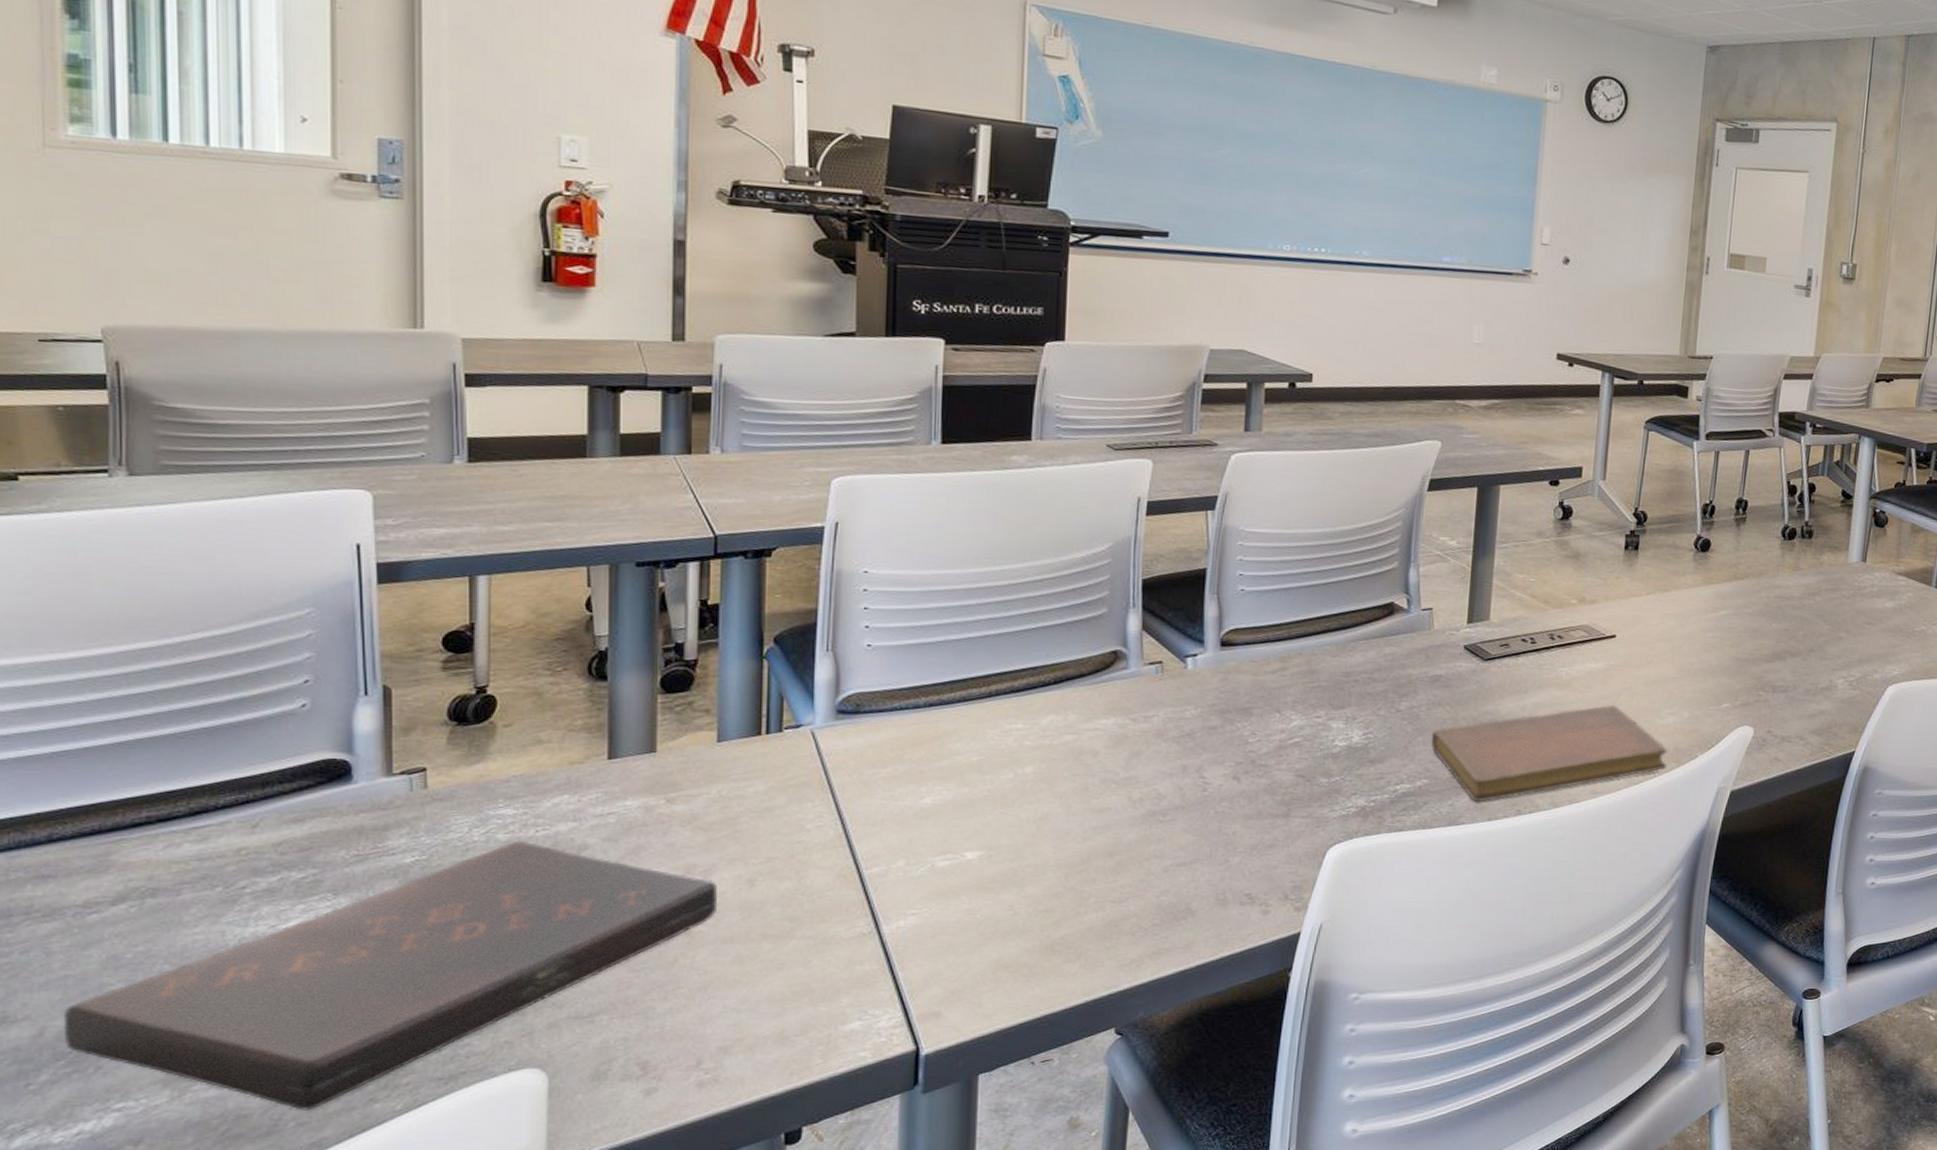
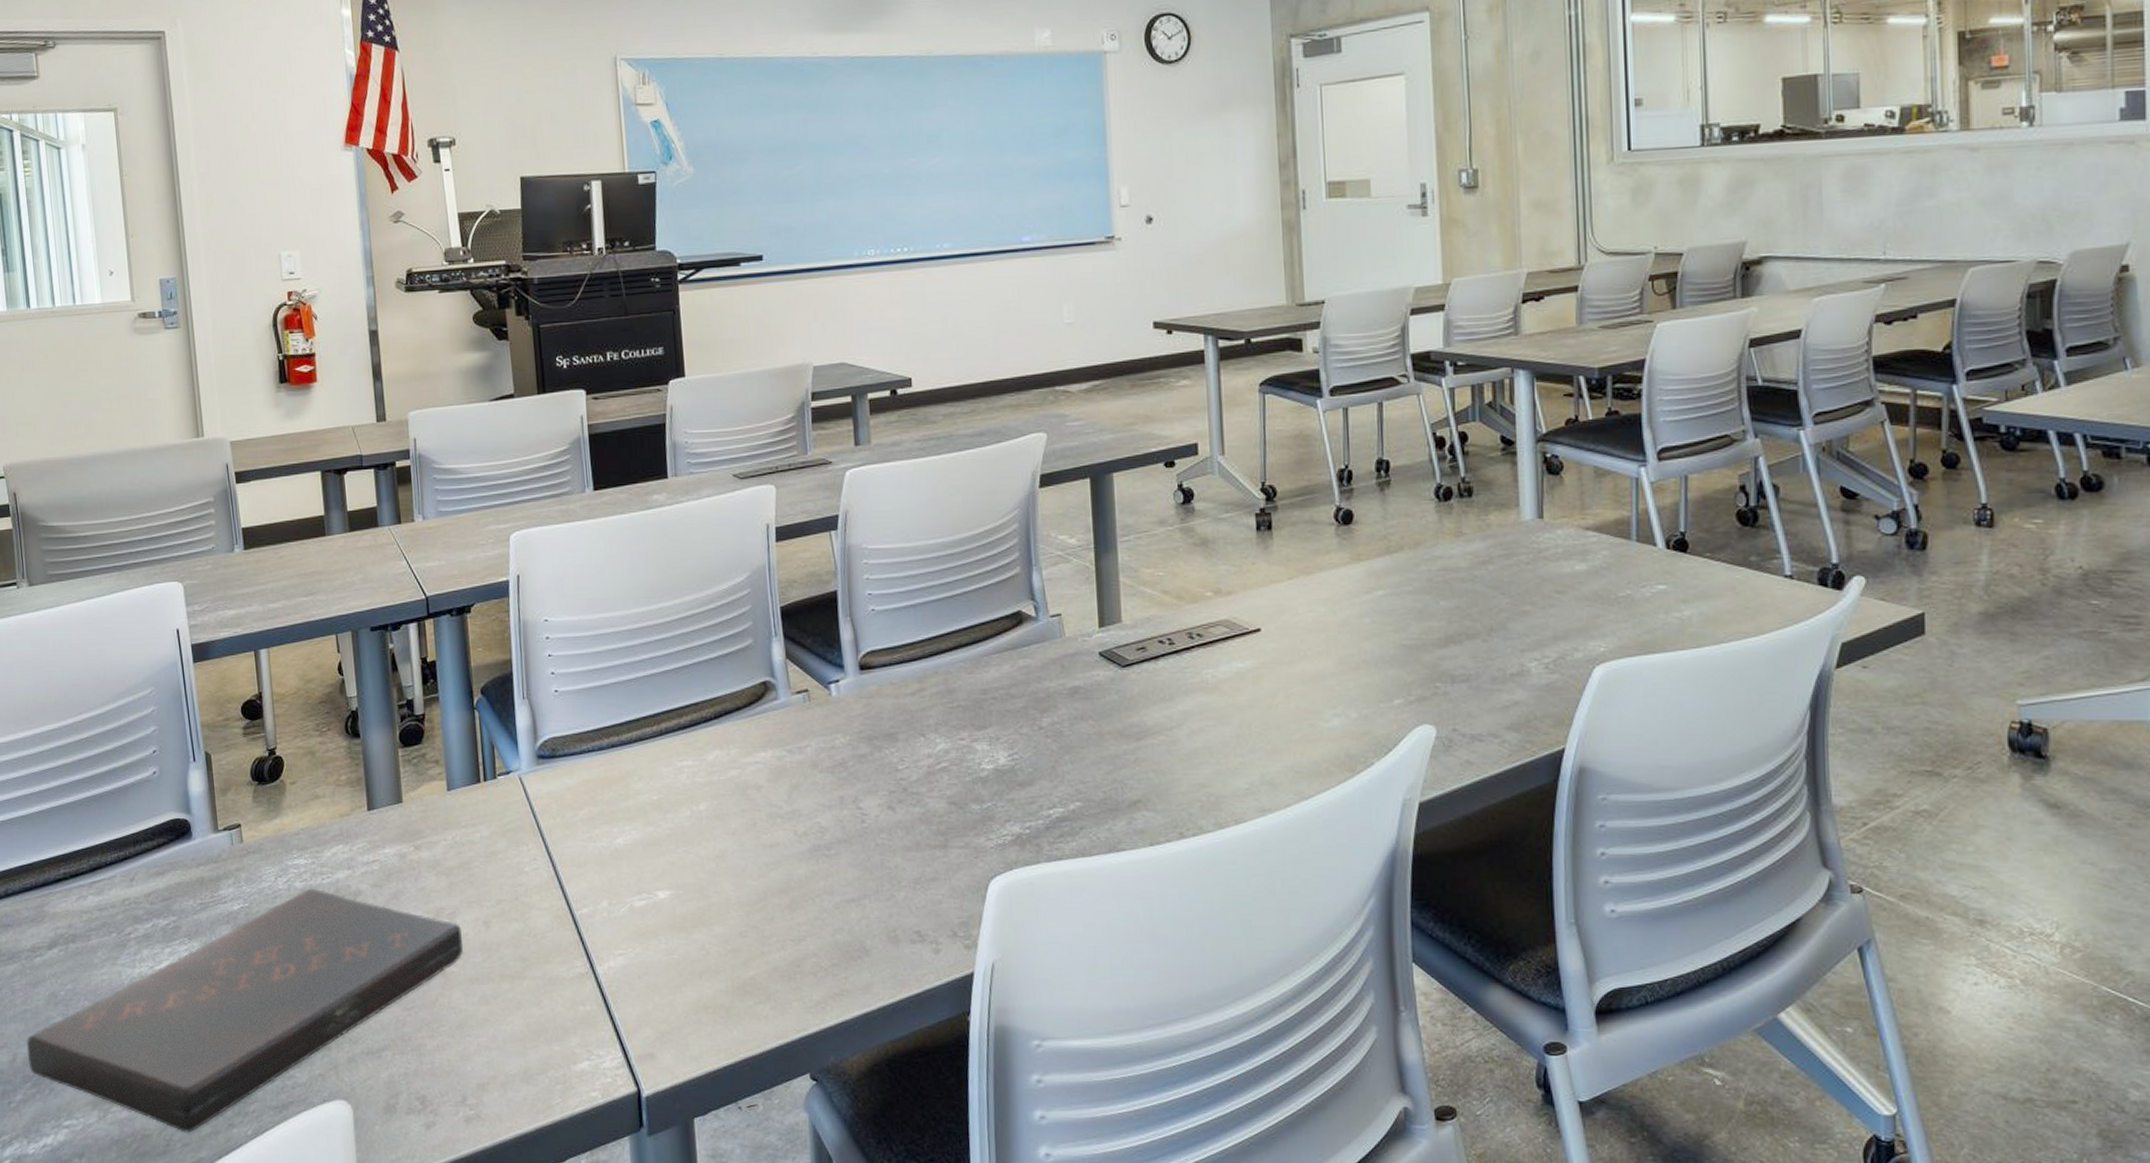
notebook: present [1430,705,1667,802] -> none [1078,709,1340,826]

